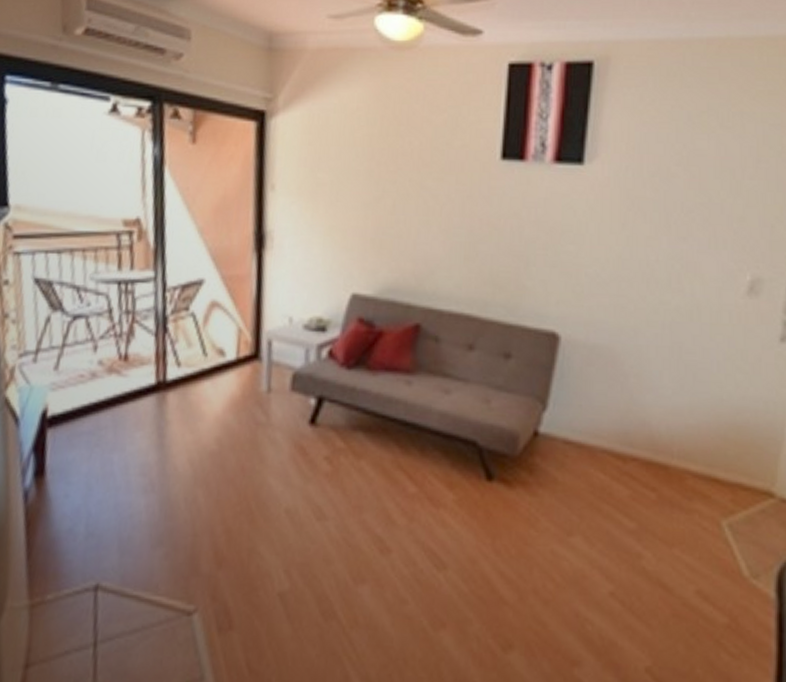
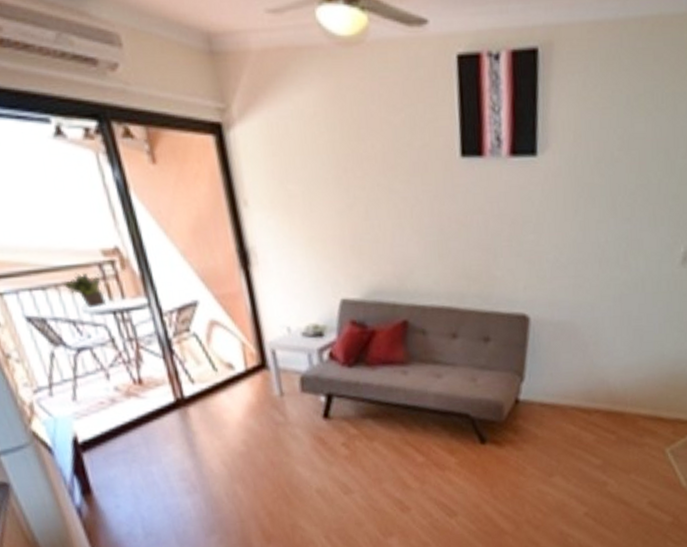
potted plant: none [78,239,116,277] -> present [62,272,107,309]

